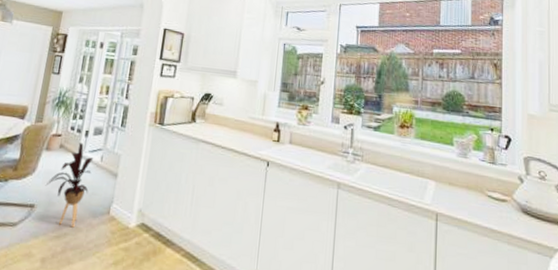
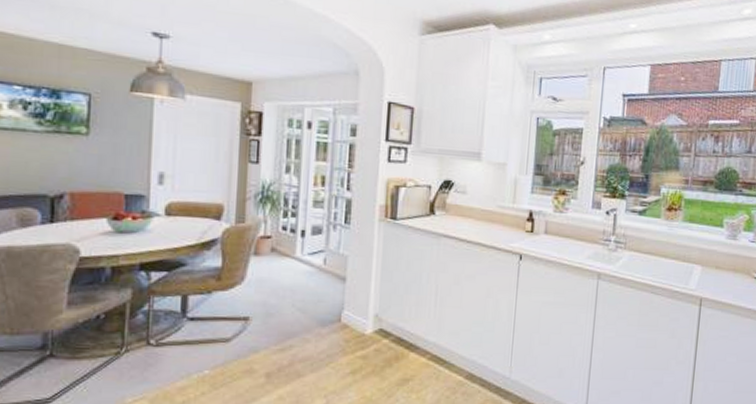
house plant: present [45,143,94,228] -> none [259,245,315,339]

